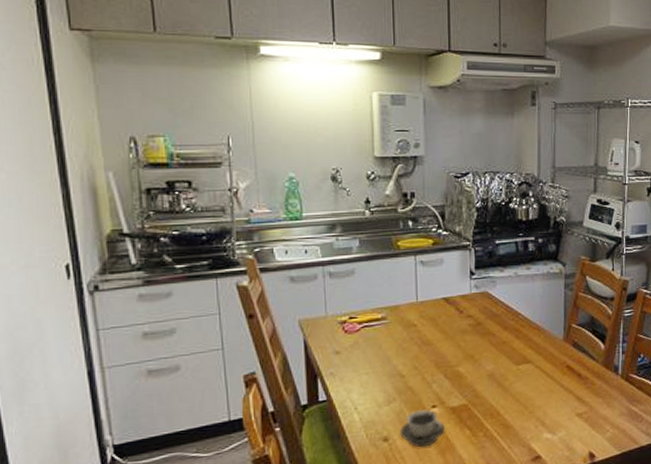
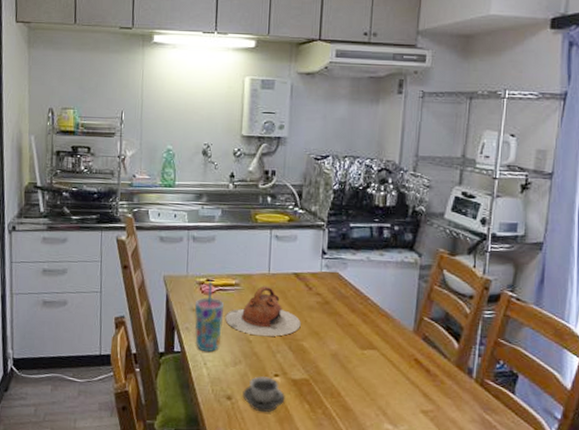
cup: none [338,317,372,395] -> present [194,280,224,352]
teapot: none [374,315,455,369] -> present [225,285,301,337]

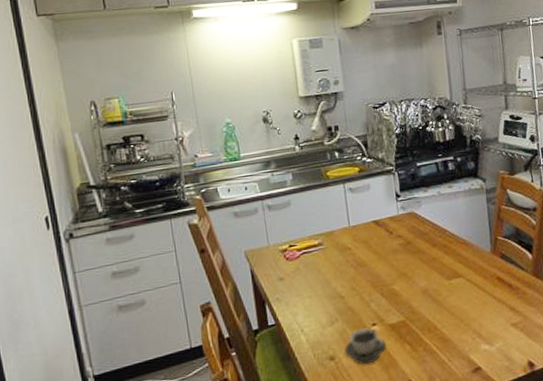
cup: present [194,280,224,352] -> none [281,245,314,318]
teapot: present [225,285,301,337] -> none [314,239,389,291]

